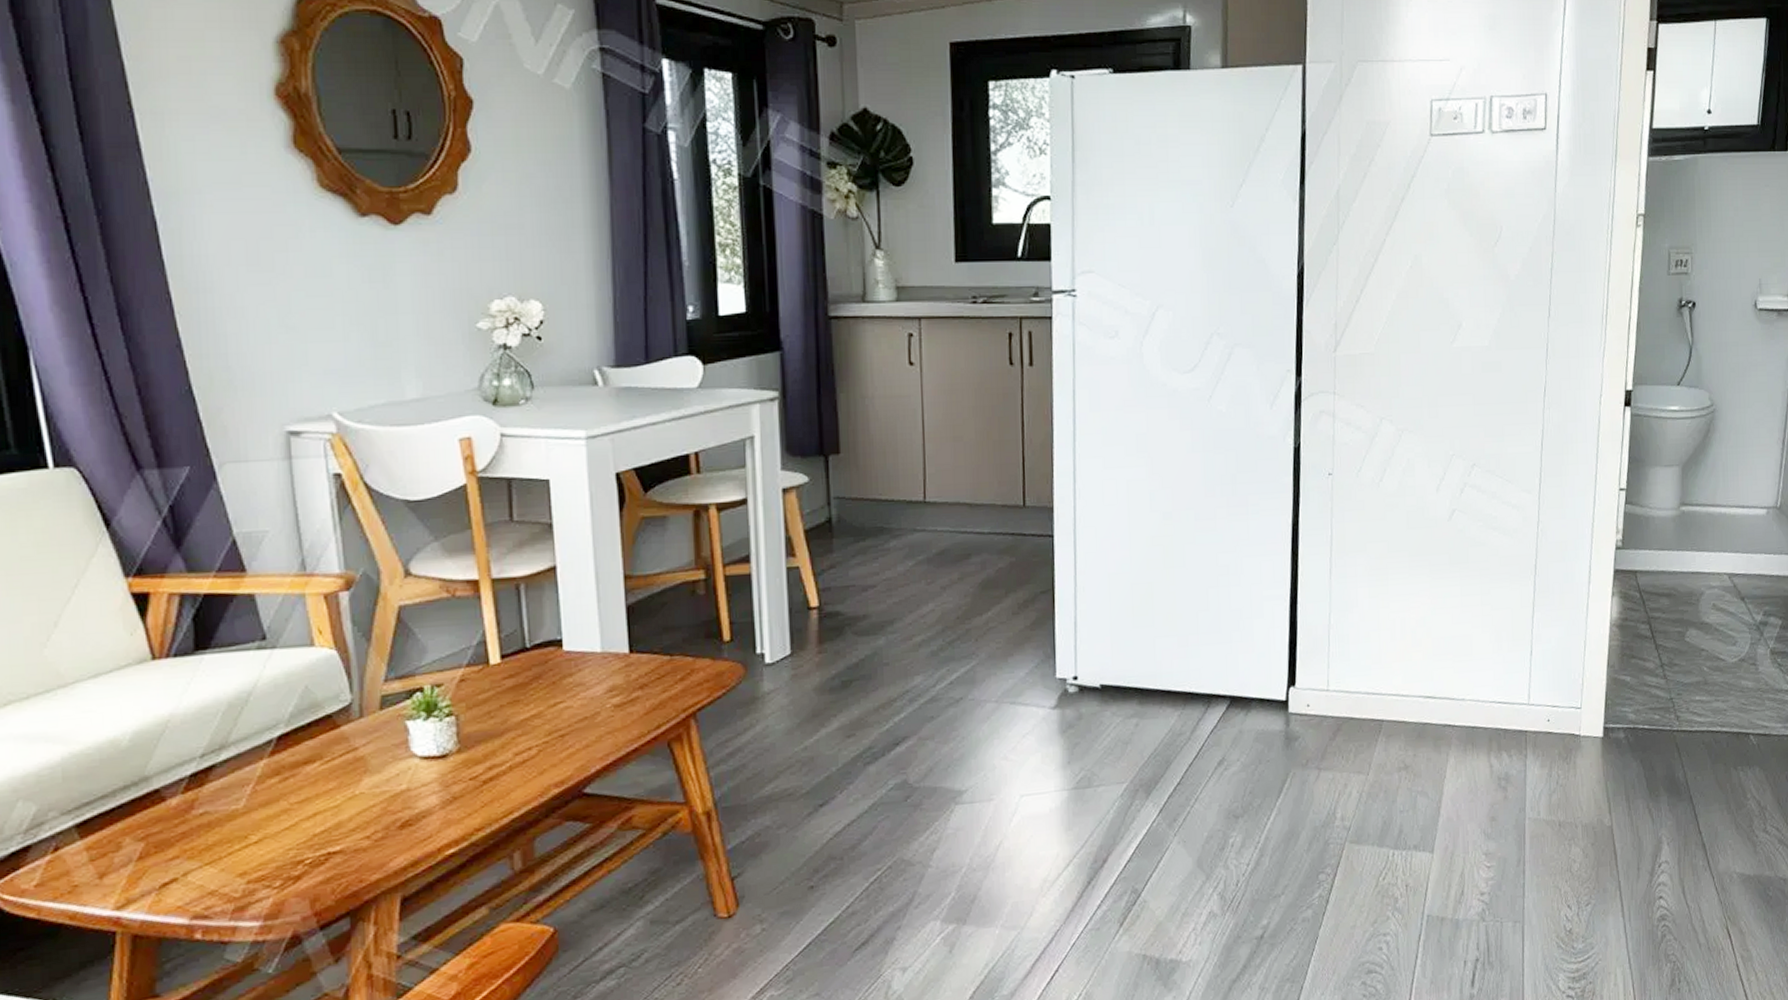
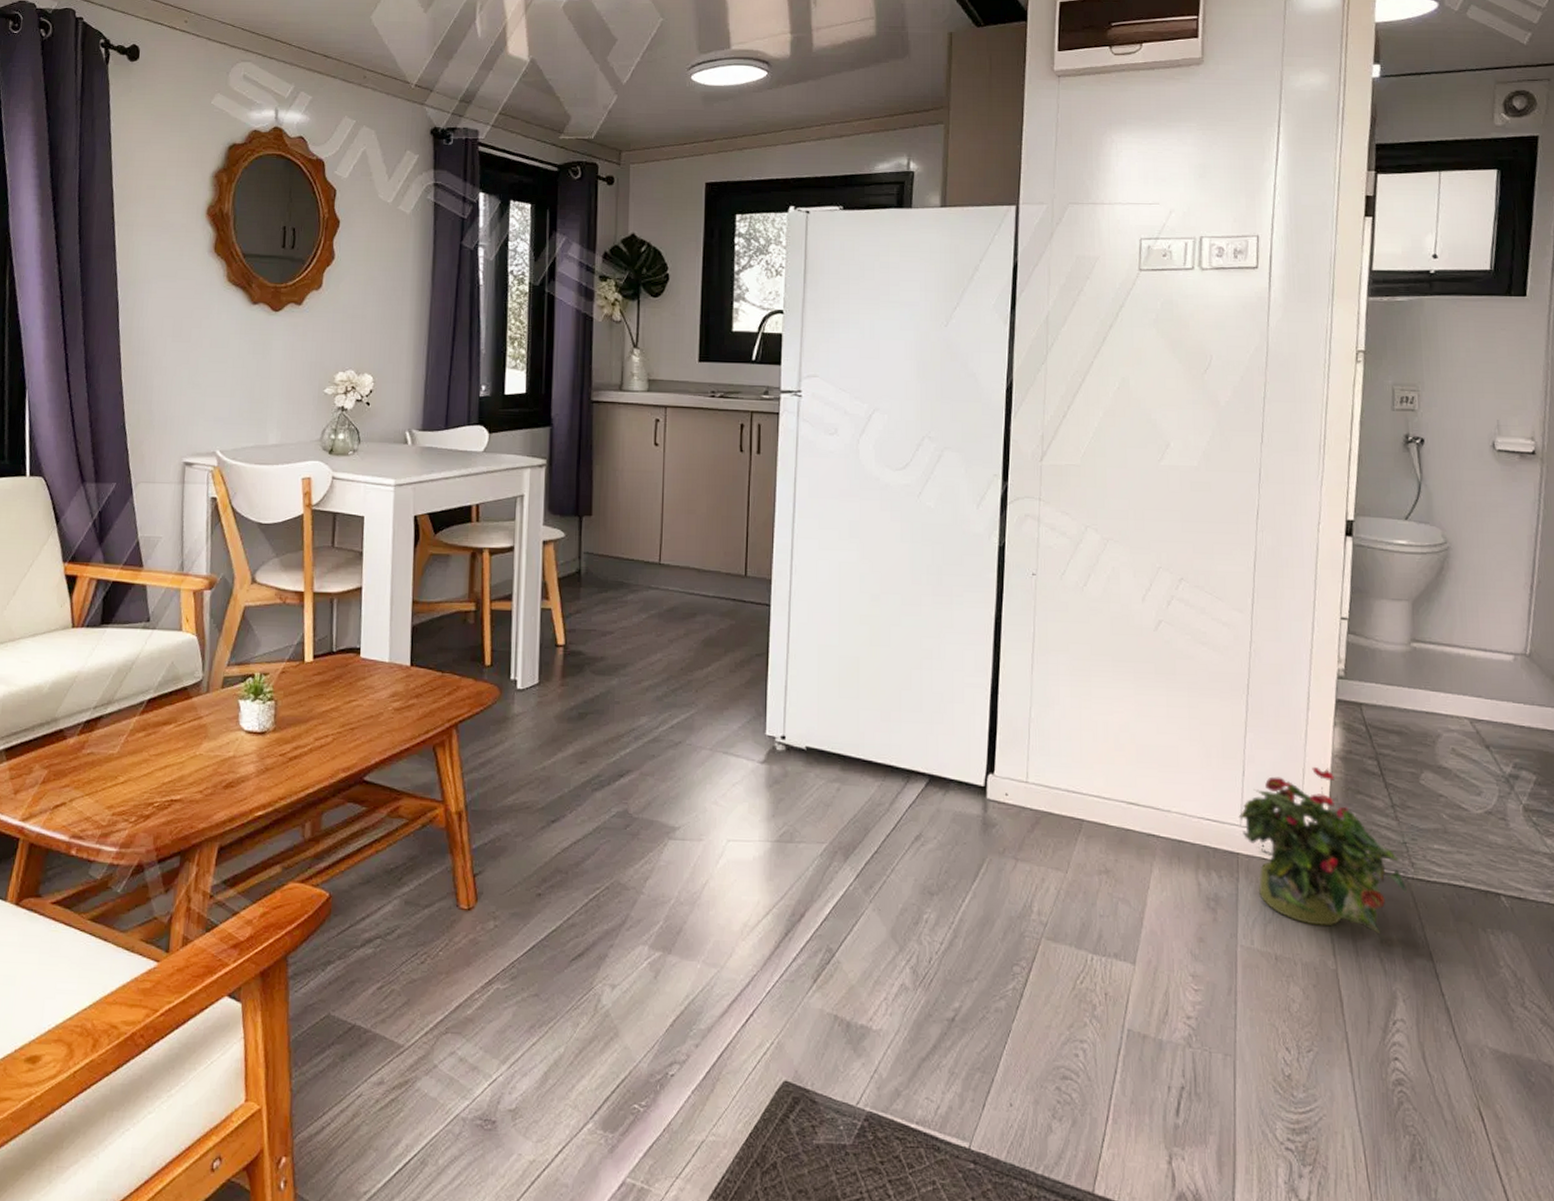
potted plant: none [1526,637,1672,789] -> present [1238,767,1407,935]

